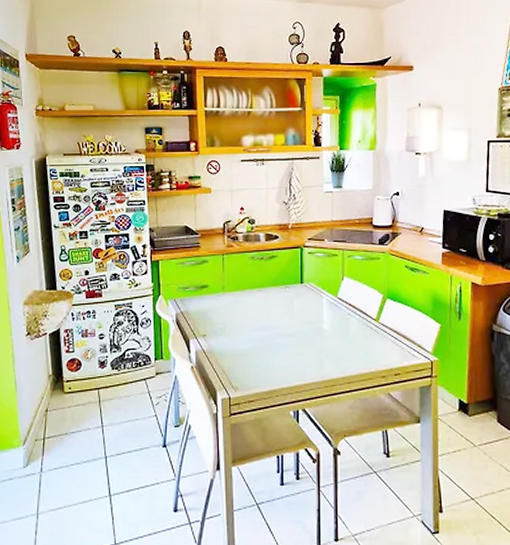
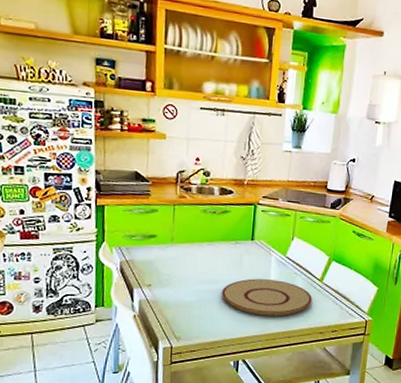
plate: none [276,322,370,361] -> present [222,278,312,316]

